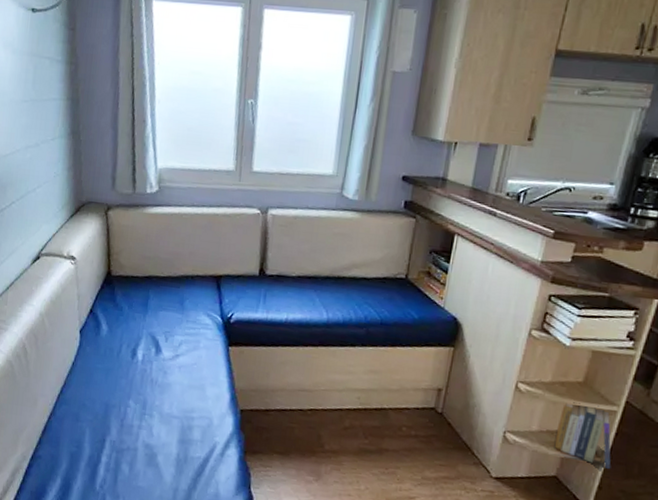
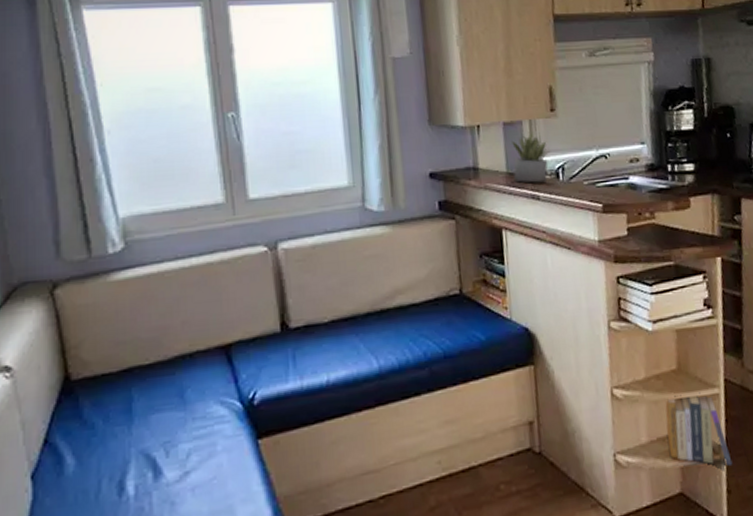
succulent plant: none [476,155,517,202] -> present [511,131,550,184]

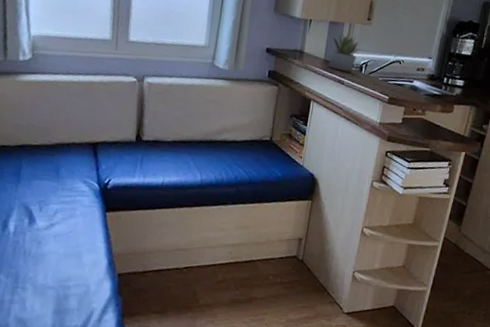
books: present [664,392,733,466] -> none [392,241,435,295]

